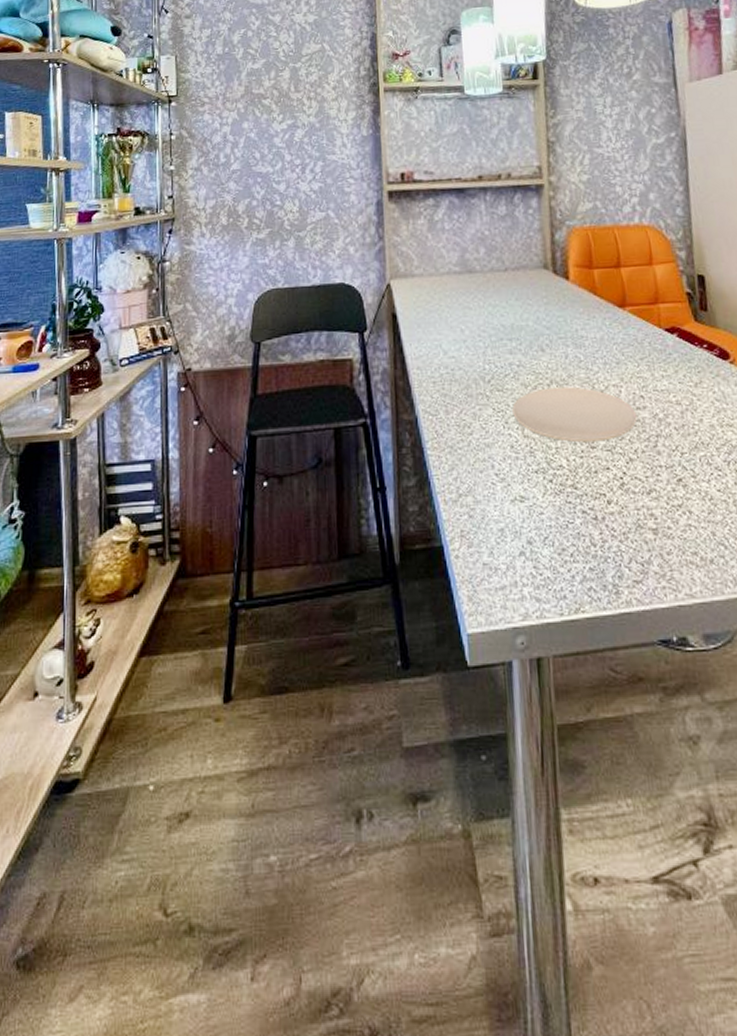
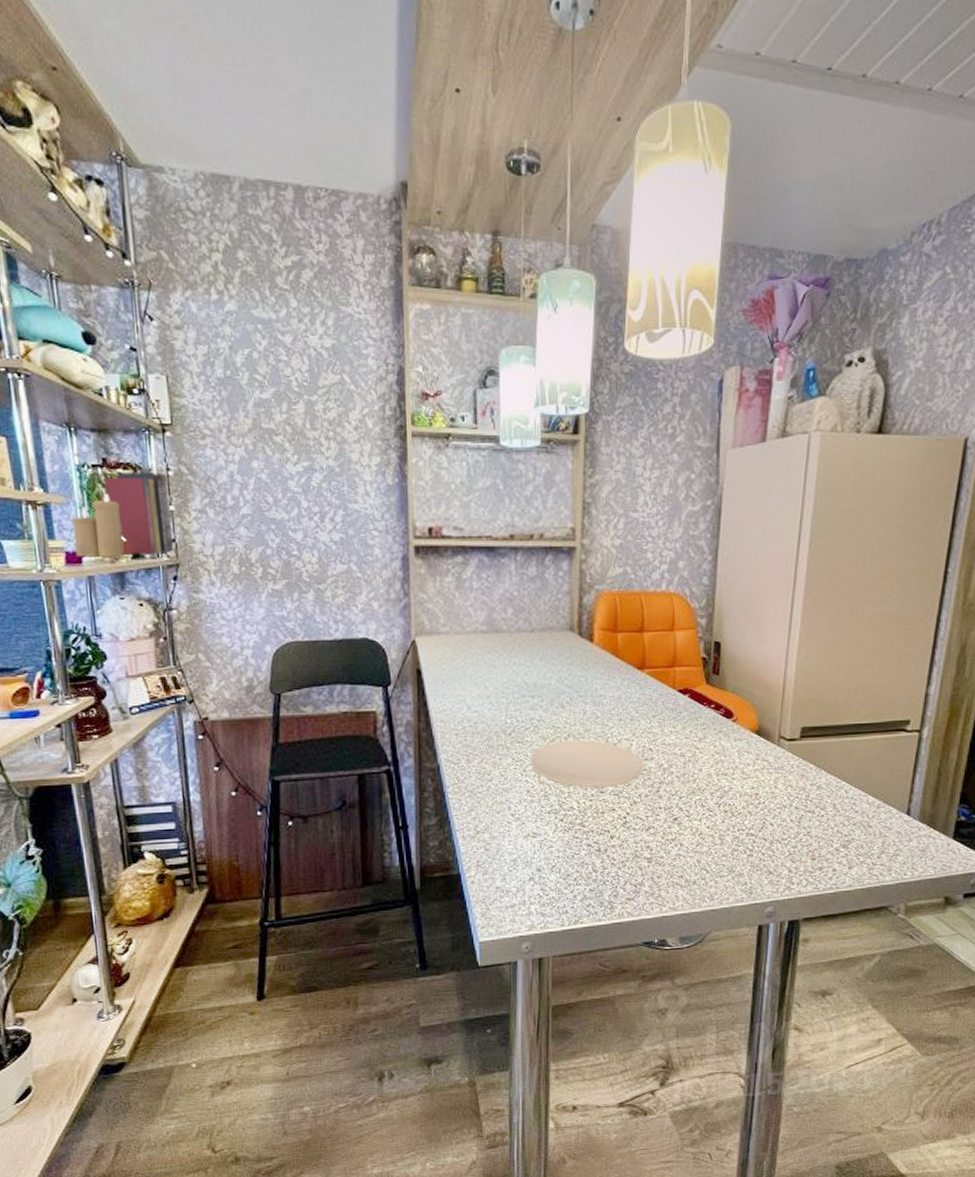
candle: none [86,159,128,216] -> present [72,494,124,557]
books: none [104,137,172,212] -> present [92,472,175,555]

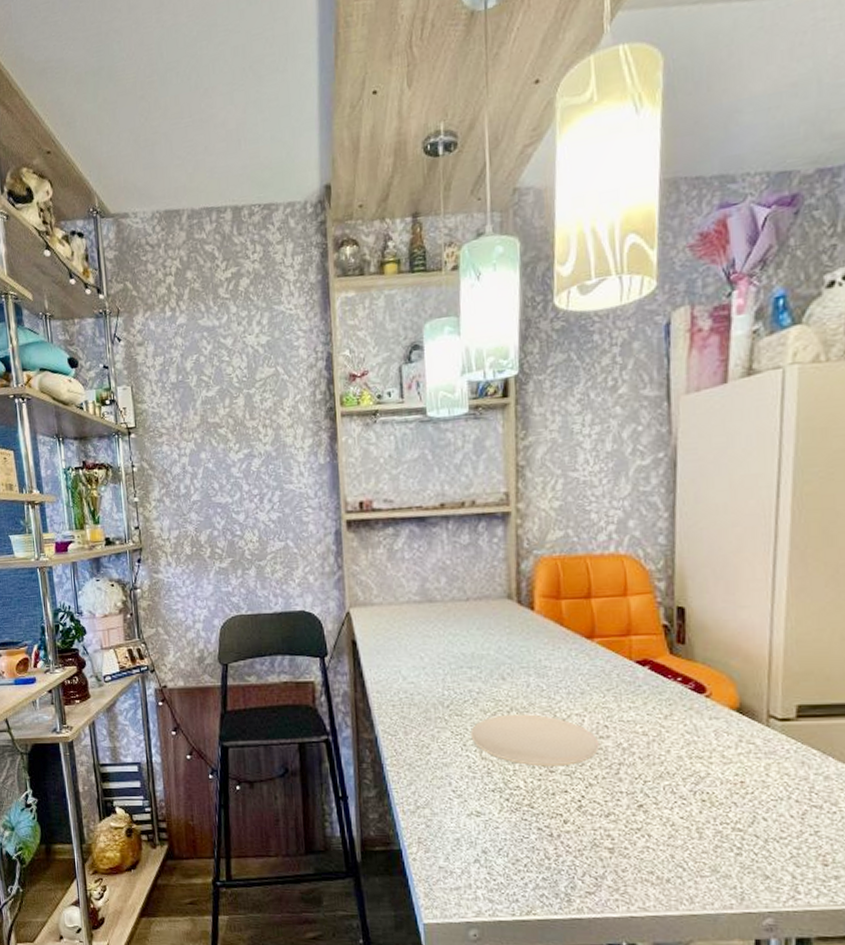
candle: present [72,494,124,557] -> none [60,491,99,547]
books: present [92,472,175,555] -> none [75,470,138,542]

